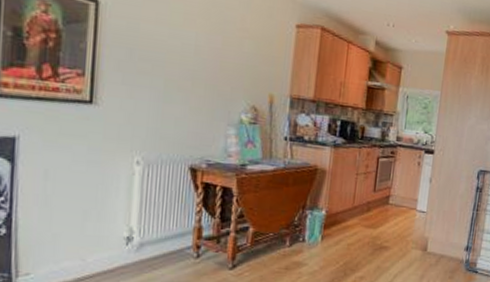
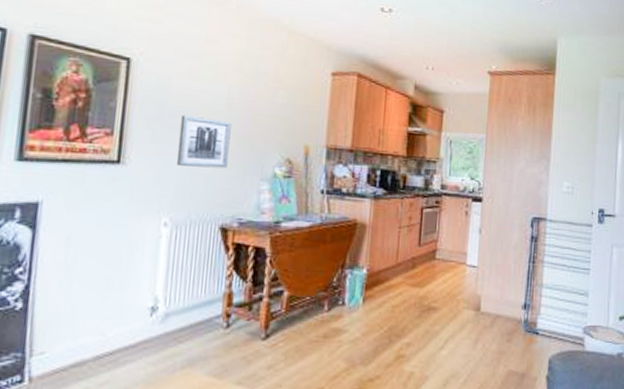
wall art: none [146,59,199,113] -> present [176,114,231,169]

